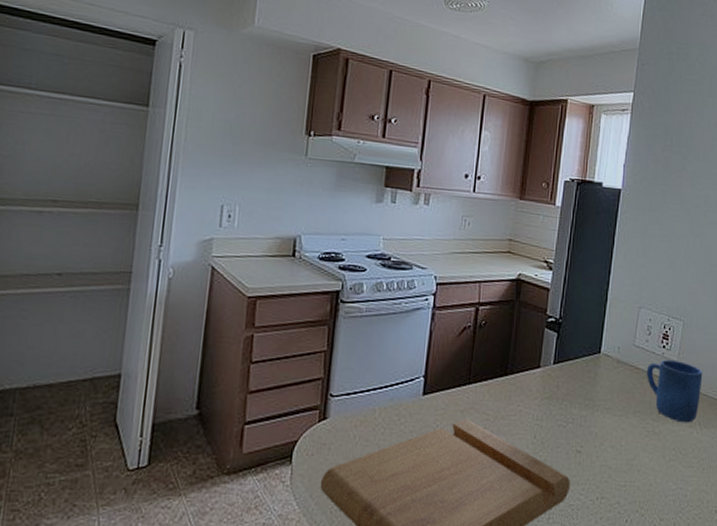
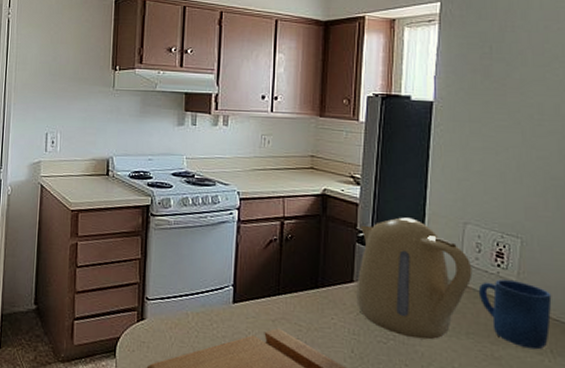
kettle: none [541,302,643,421] -> present [356,217,473,340]

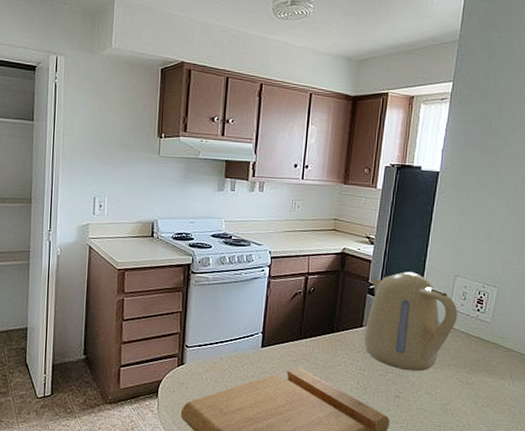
mug: present [478,279,552,350] -> none [460,321,516,376]

